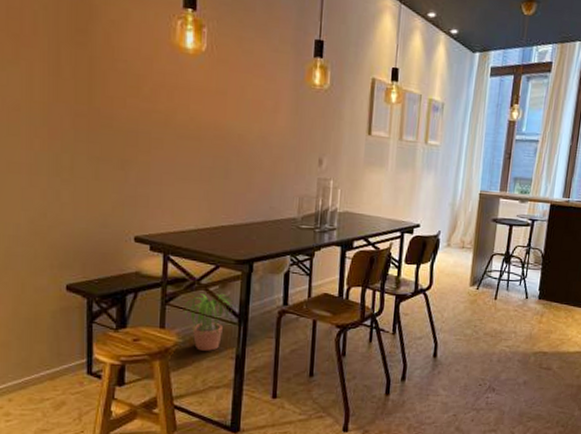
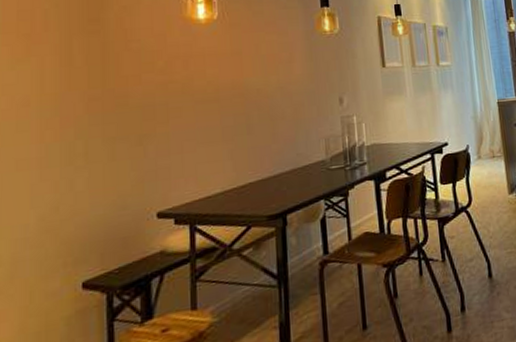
potted plant: present [182,293,234,351] -> none [215,256,271,327]

